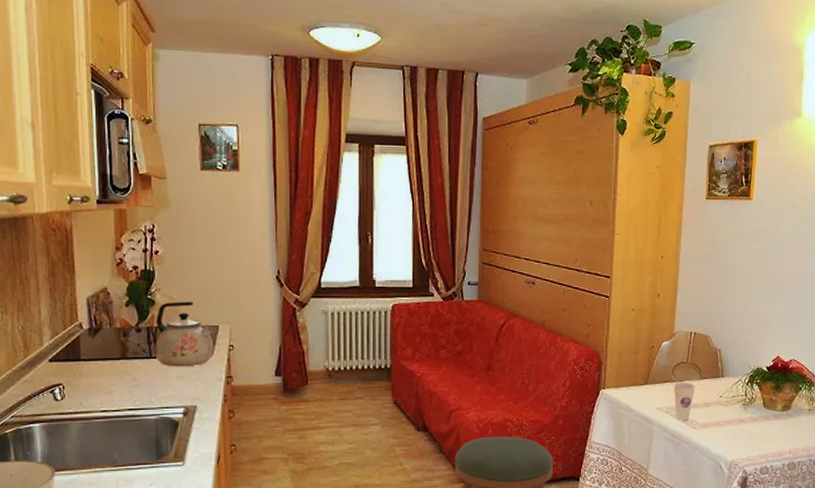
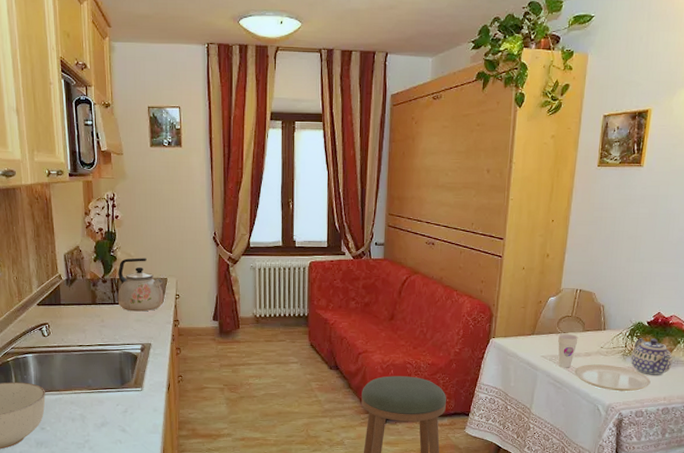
plate: none [693,416,774,446] -> present [574,364,651,392]
teapot: none [752,385,795,429] -> present [630,338,673,377]

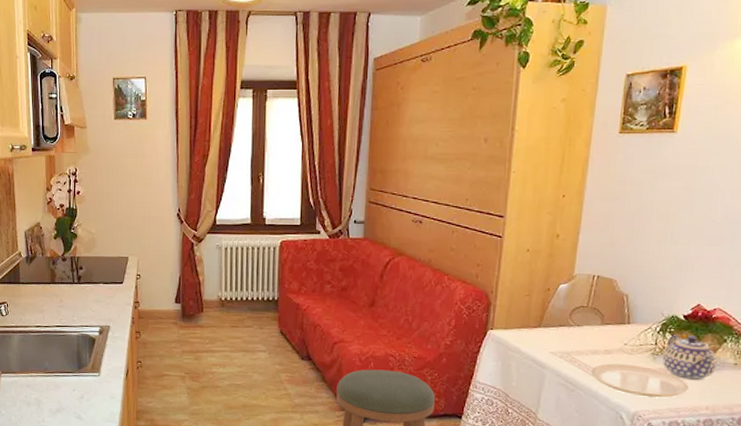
kettle: present [117,257,164,312] -> none [77,235,124,292]
cup: present [558,333,578,368] -> none [570,326,596,367]

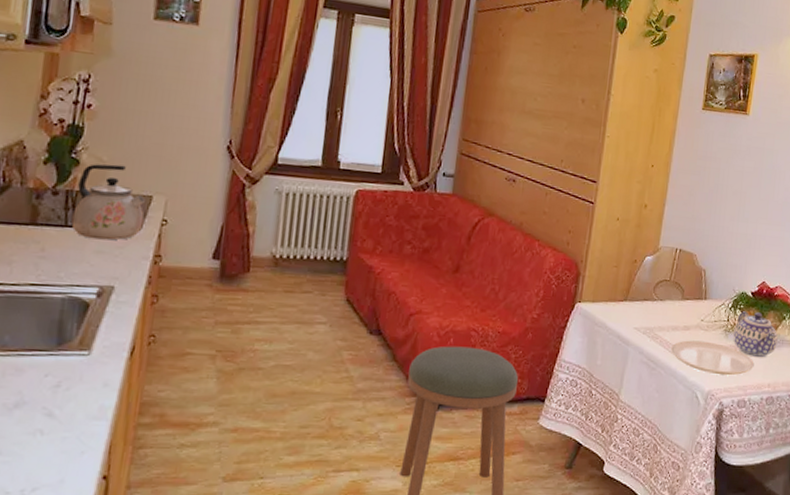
kettle: none [77,235,124,292] -> present [71,164,145,241]

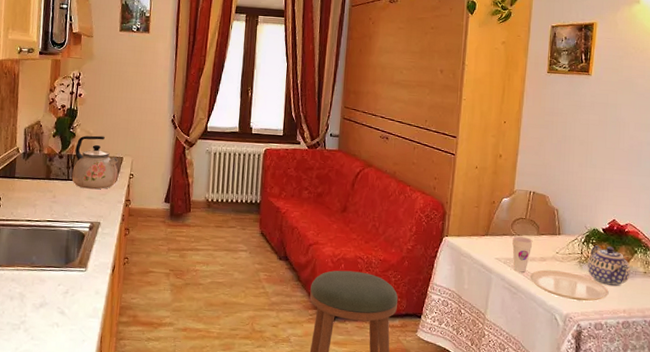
cup: none [653,301,677,344] -> present [512,236,533,272]

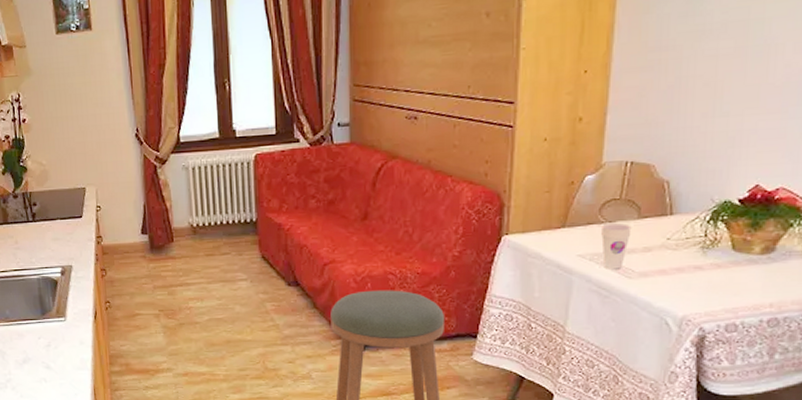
kettle: present [71,135,118,190] -> none [29,165,83,229]
plate: present [530,269,609,302] -> none [628,262,748,298]
teapot: present [587,245,631,288] -> none [714,222,782,276]

